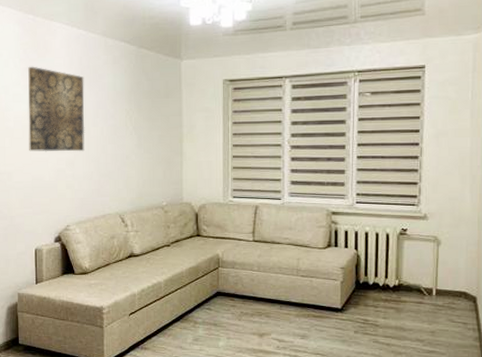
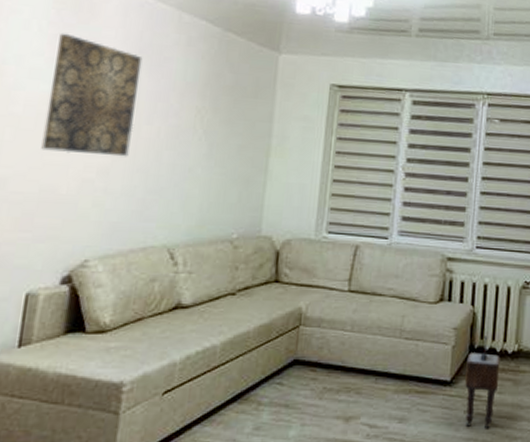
stool: none [354,273,383,346] -> present [465,336,500,429]

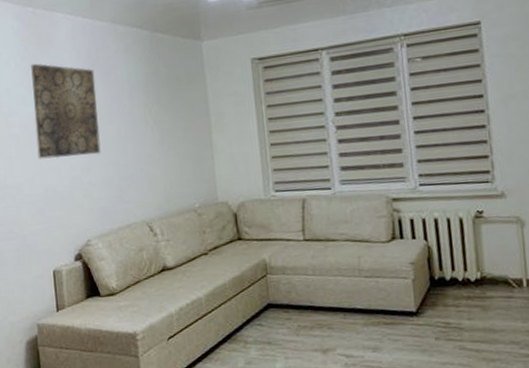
stool: present [465,336,500,429] -> none [429,267,467,353]

